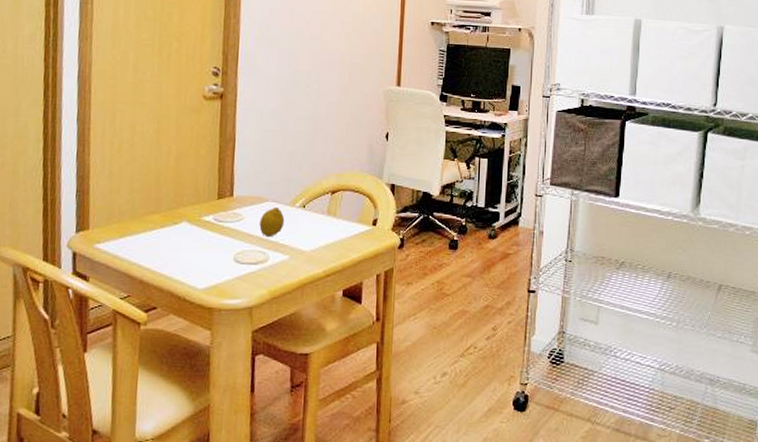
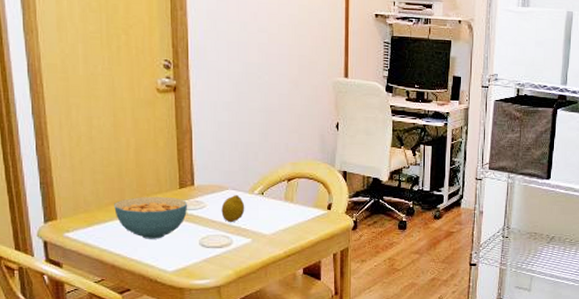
cereal bowl: none [148,207,224,253] -> present [114,196,187,239]

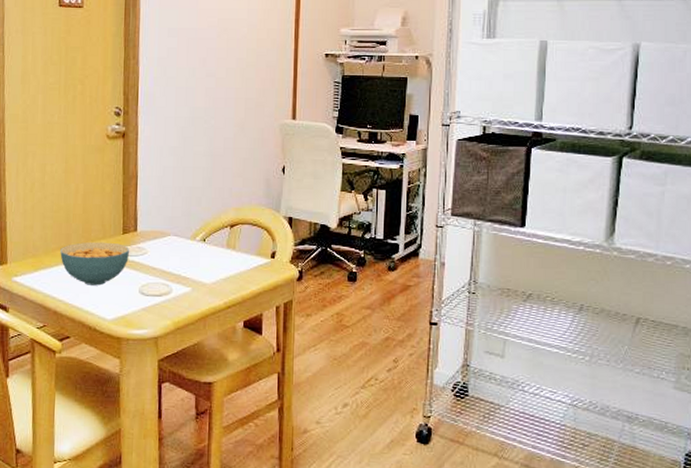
fruit: present [221,195,245,223] -> none [162,241,186,270]

